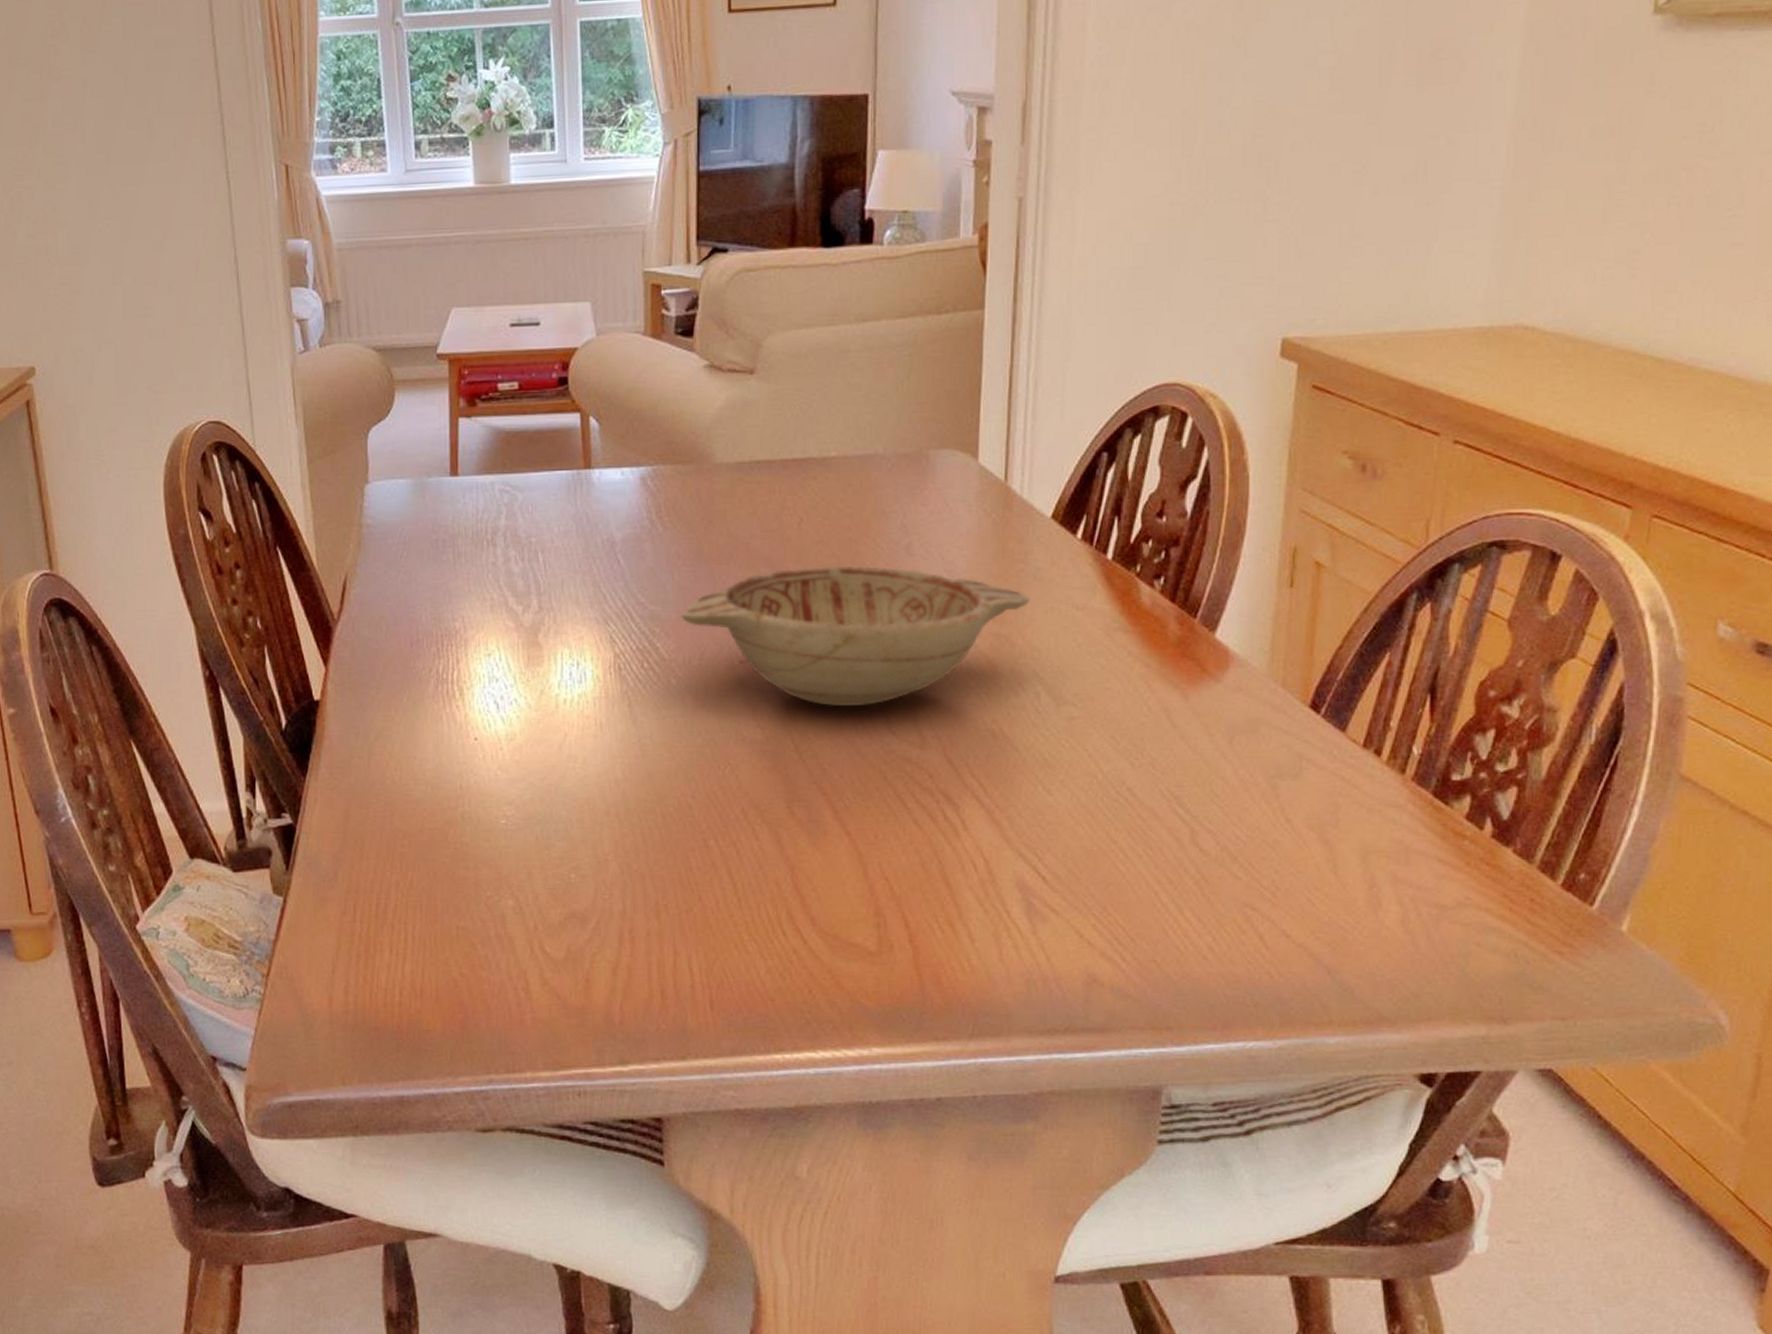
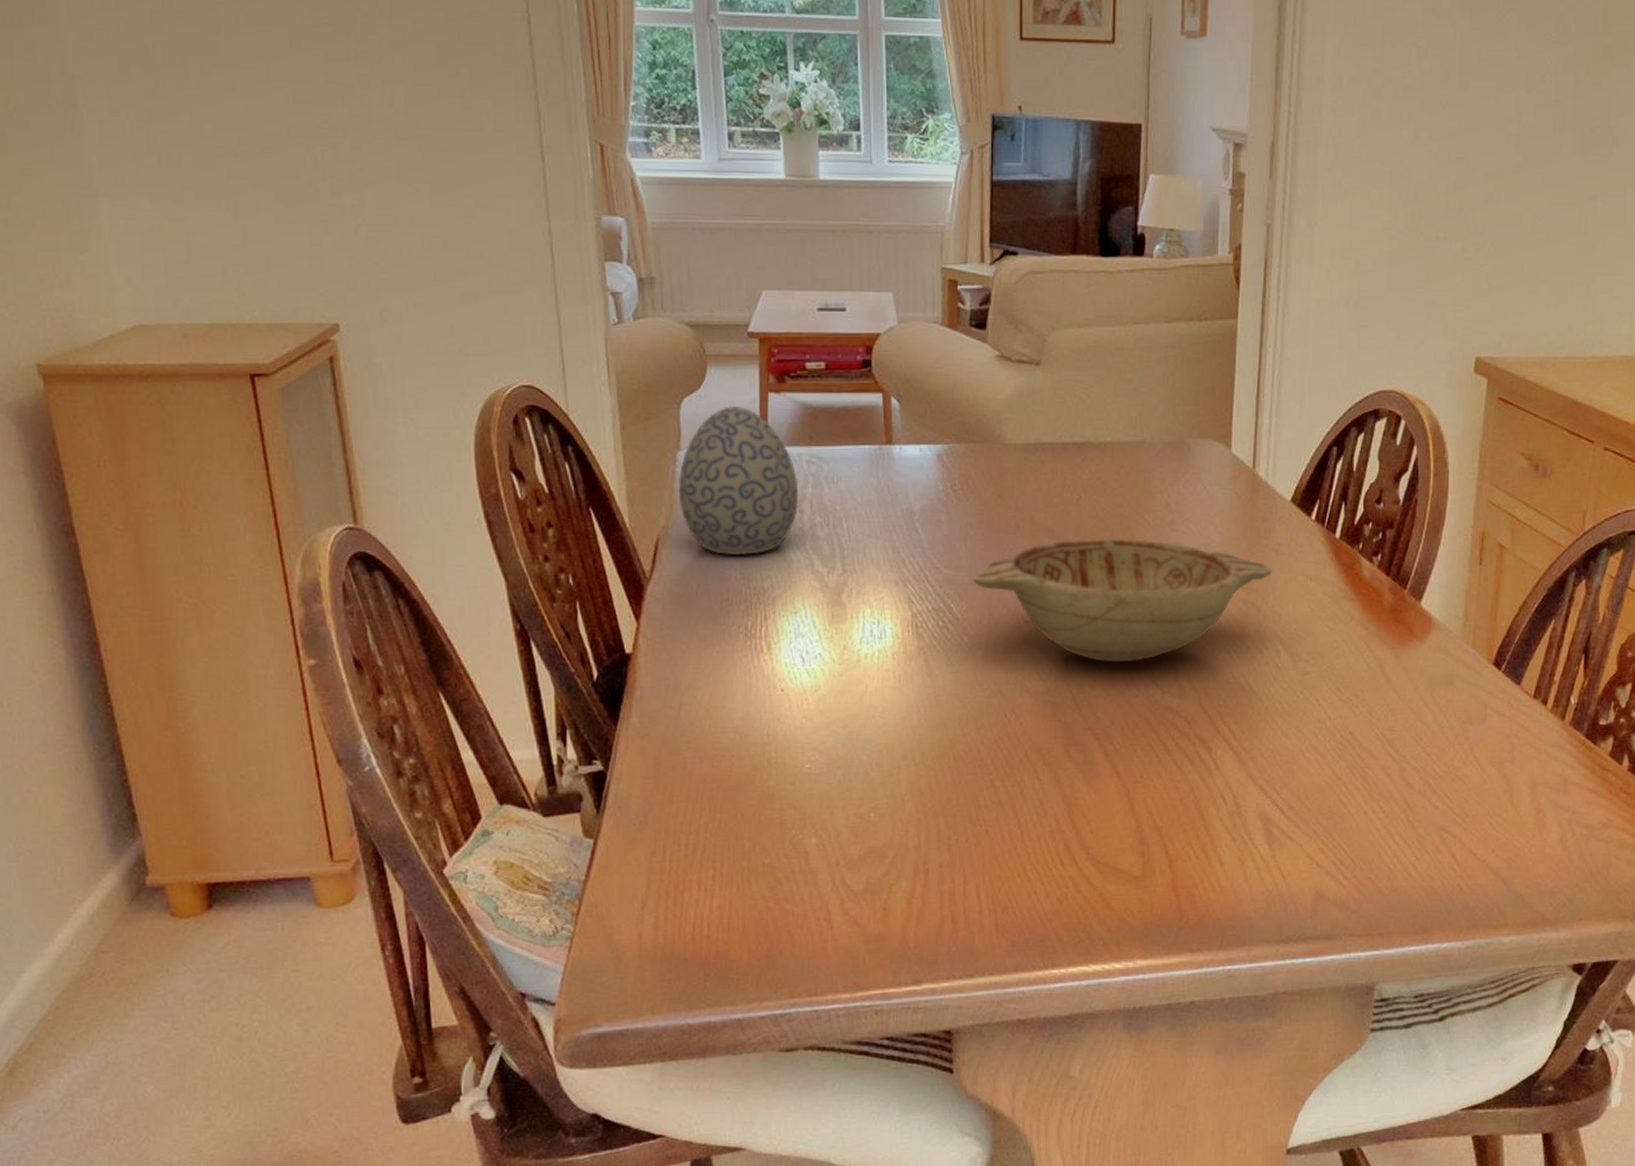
decorative egg: none [366,433,492,595] -> present [678,405,799,556]

